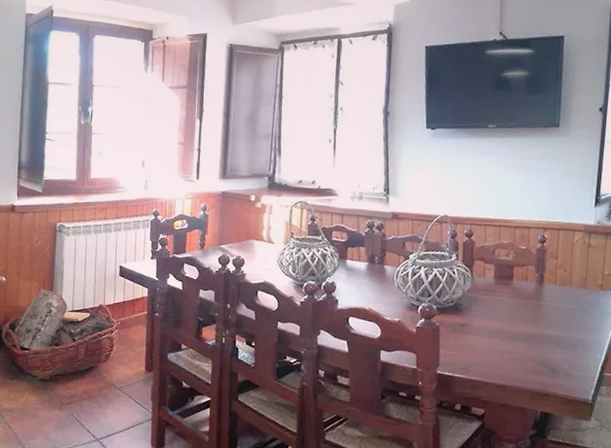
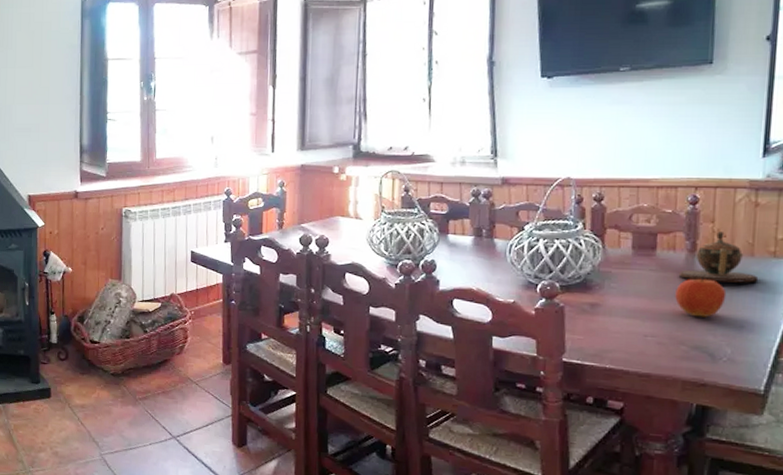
fruit: none [526,305,566,338] -> present [675,278,727,317]
teapot: none [529,266,589,310] -> present [678,231,757,283]

